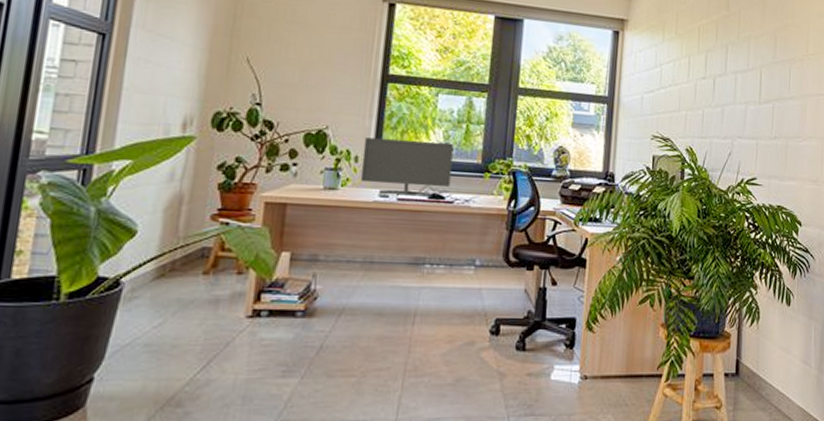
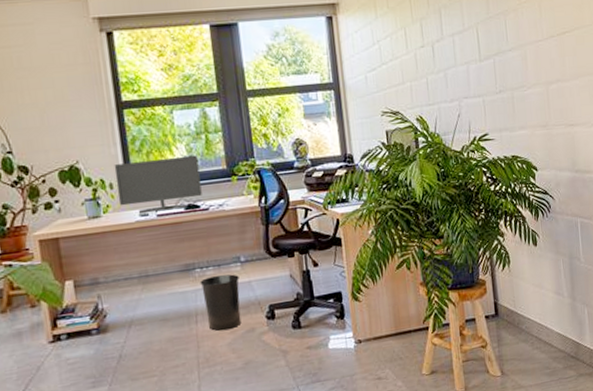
waste bin: none [425,275,470,339] -> present [200,274,242,331]

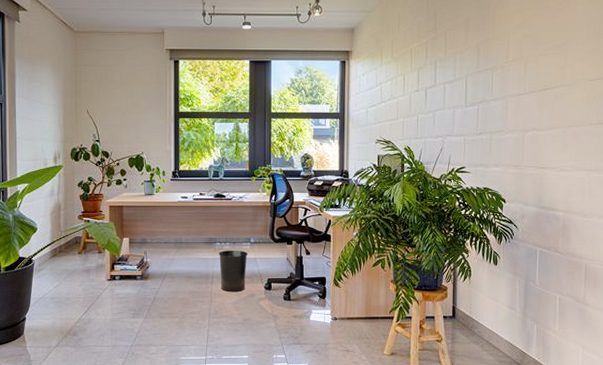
computer monitor: present [114,155,202,214] -> none [167,157,228,197]

